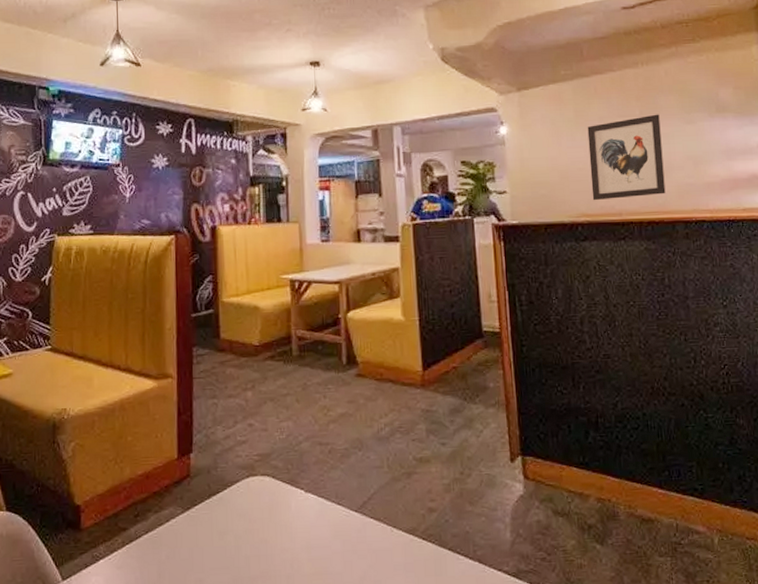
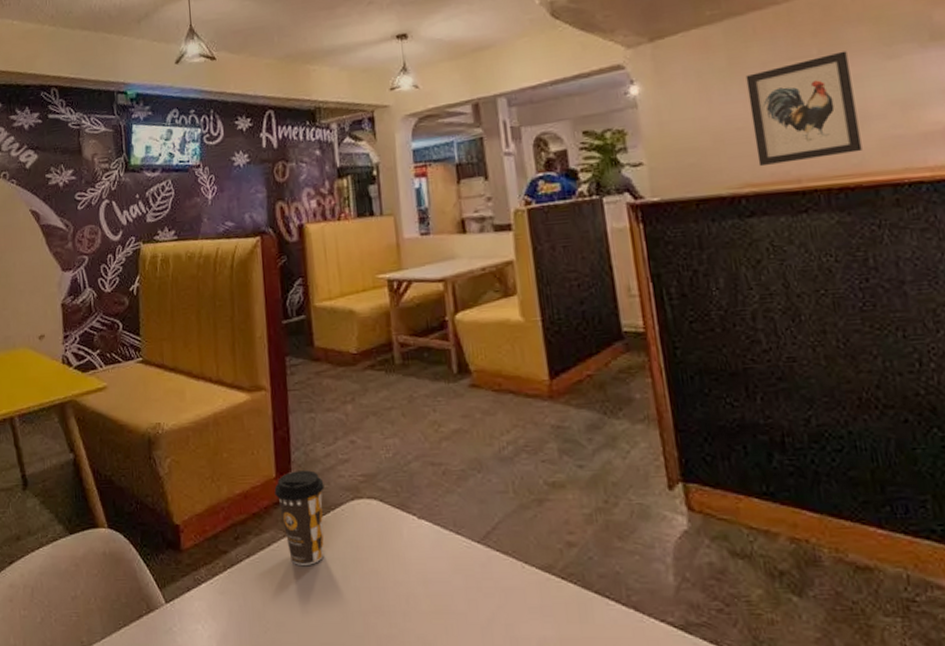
coffee cup: none [175,451,223,538] -> present [274,470,325,565]

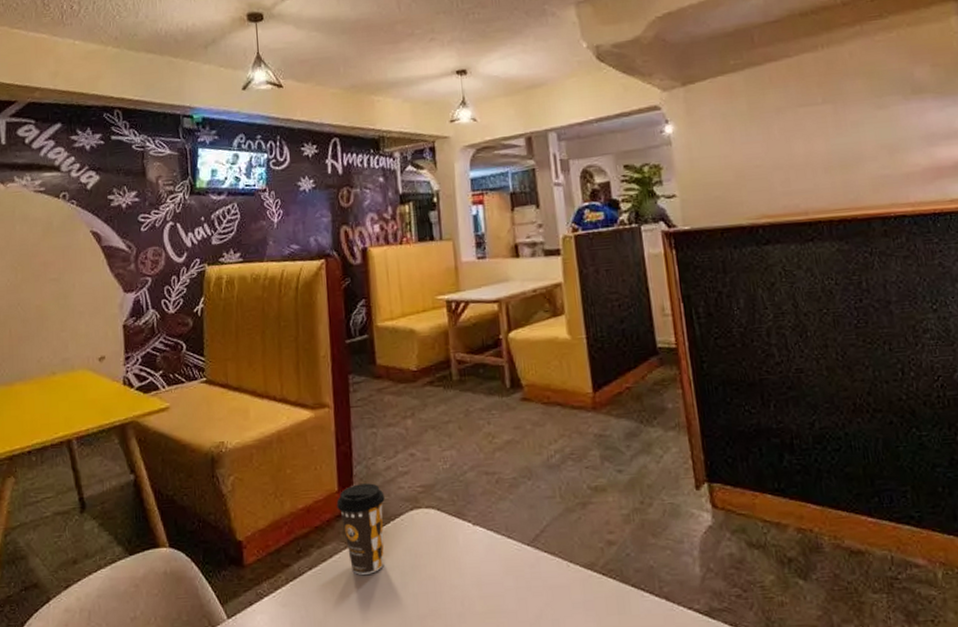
wall art: present [745,51,862,167] -> none [763,100,858,200]

